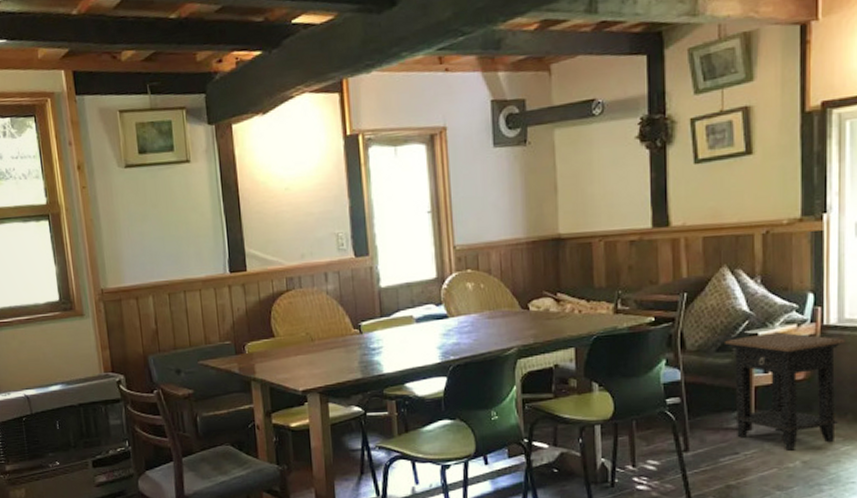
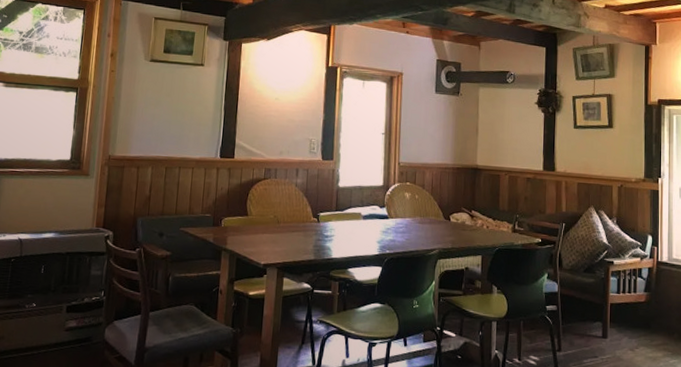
side table: present [724,332,845,451] -> none [589,262,673,359]

